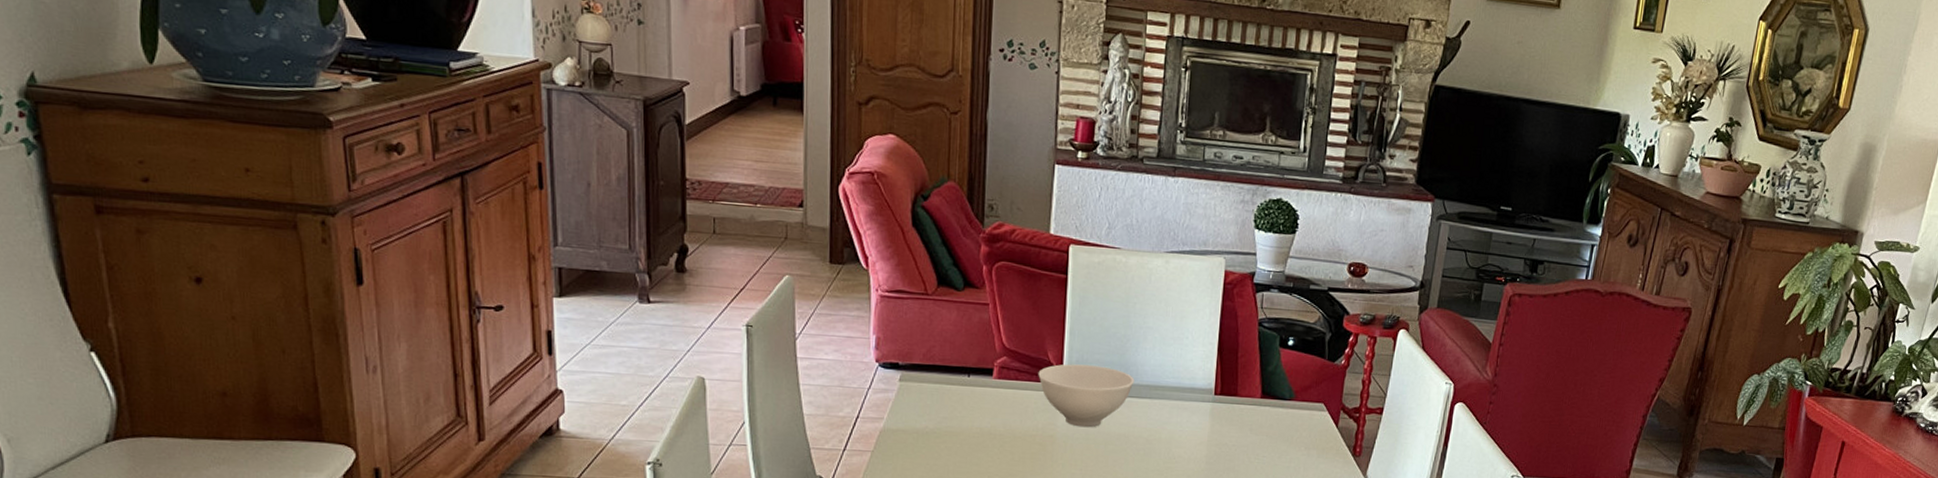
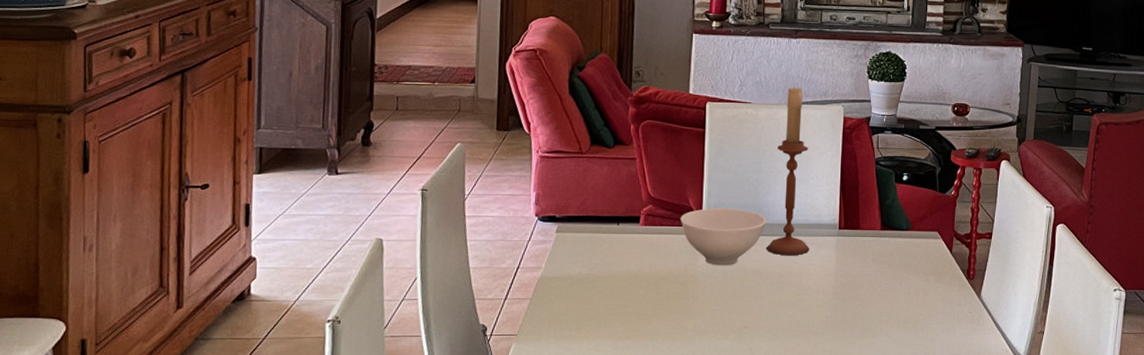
candlestick: none [1132,232,1184,421] -> present [765,86,809,256]

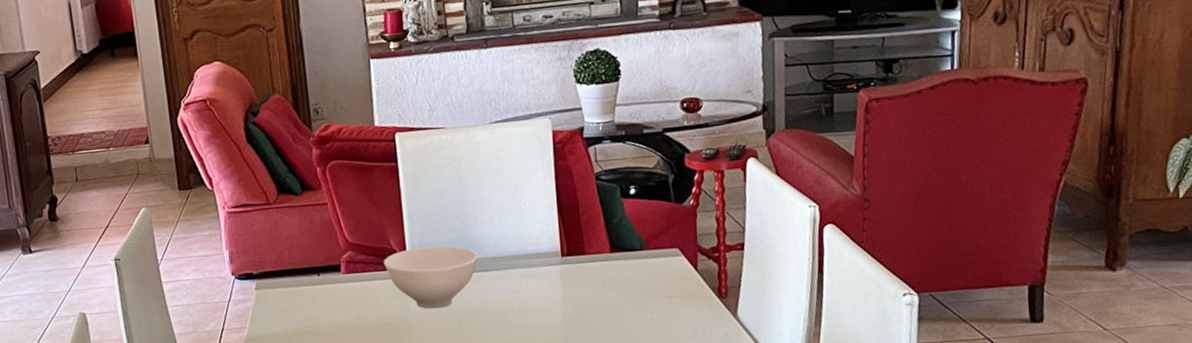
candlestick: present [765,86,809,256] -> none [480,103,531,292]

